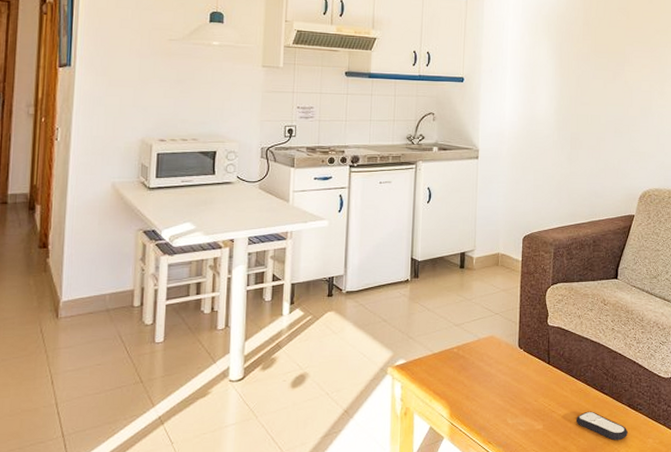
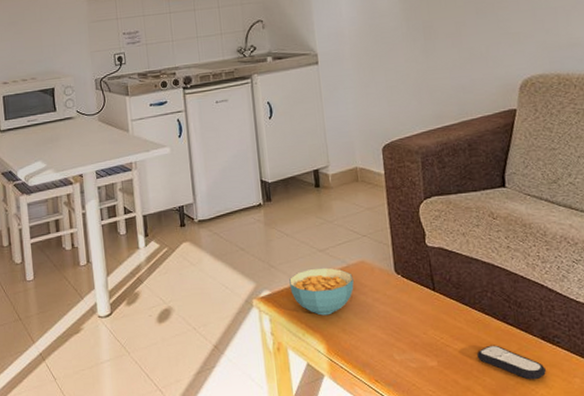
cereal bowl: none [424,341,482,384] -> present [289,268,354,316]

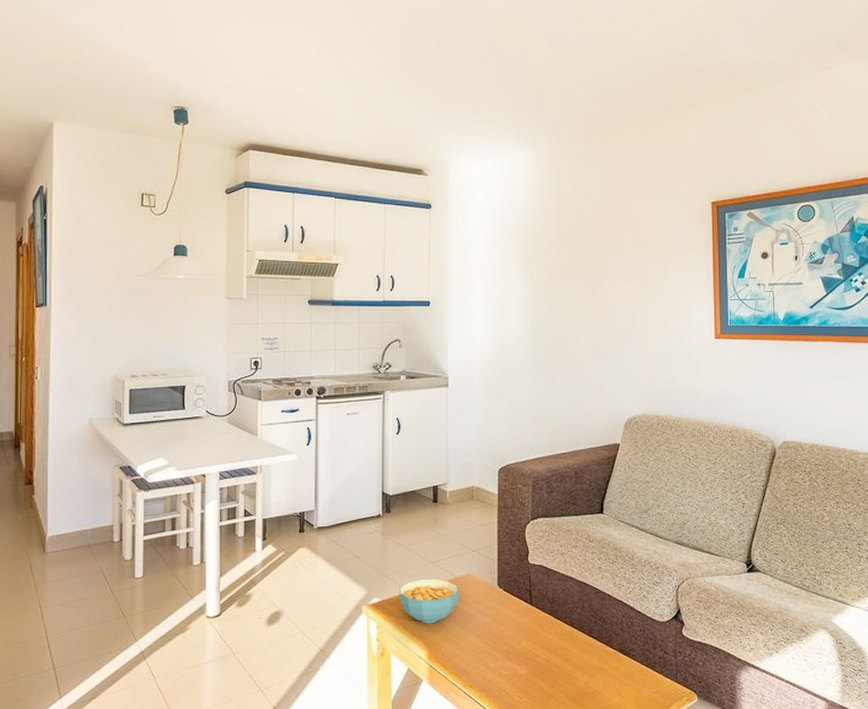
remote control: present [476,345,546,380] -> none [562,656,620,689]

